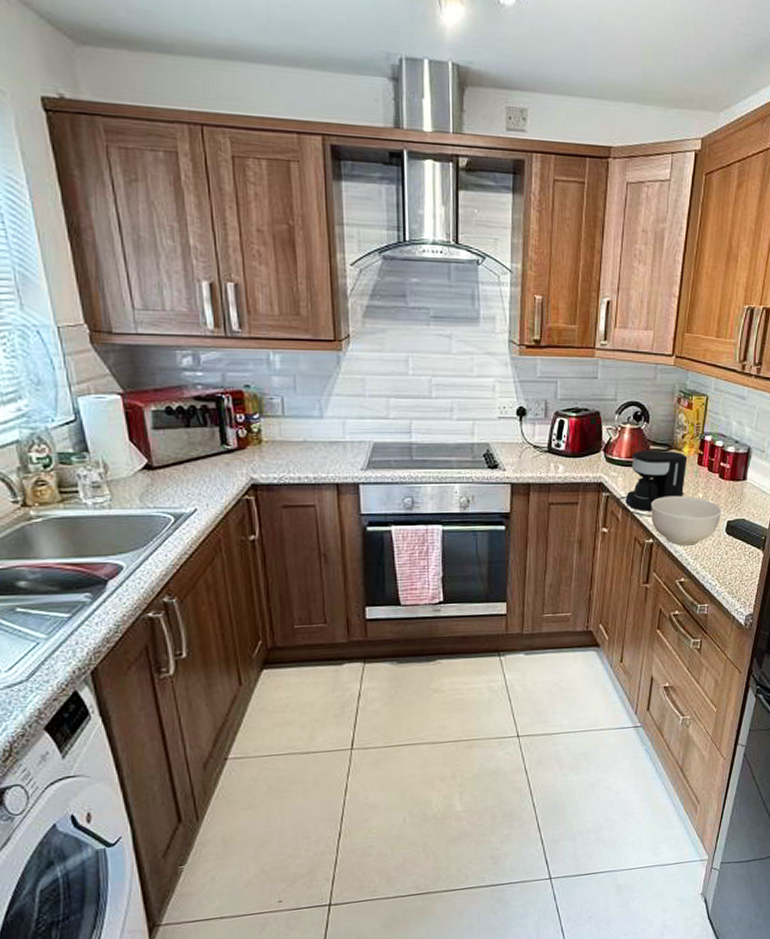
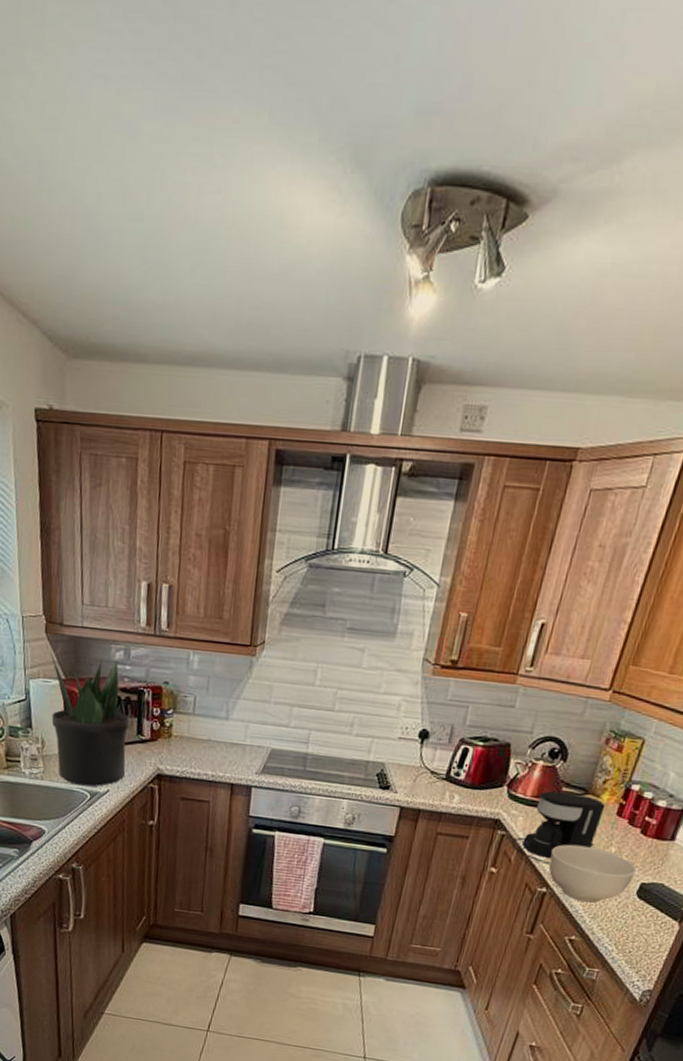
planter: none [100,366,213,509] -> present [50,653,129,786]

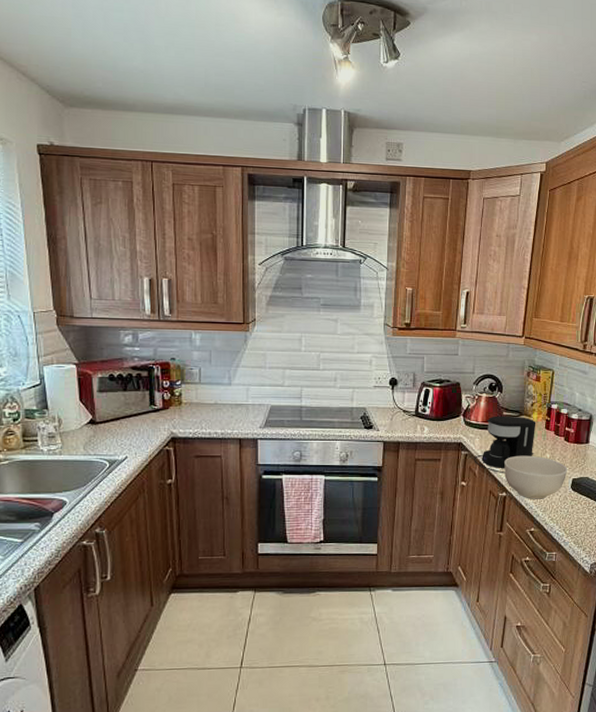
planter: present [50,653,129,786] -> none [63,342,141,456]

